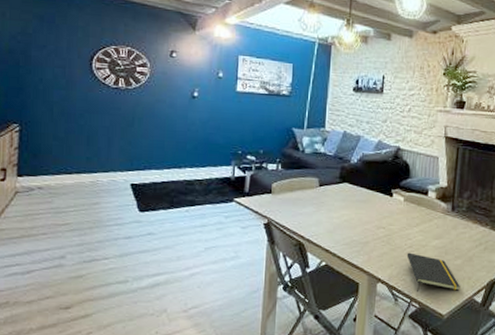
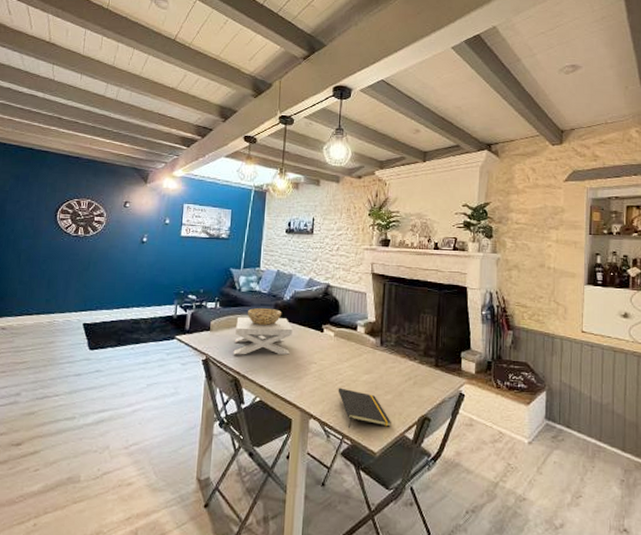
decorative bowl: none [297,171,360,219] -> present [233,308,292,355]

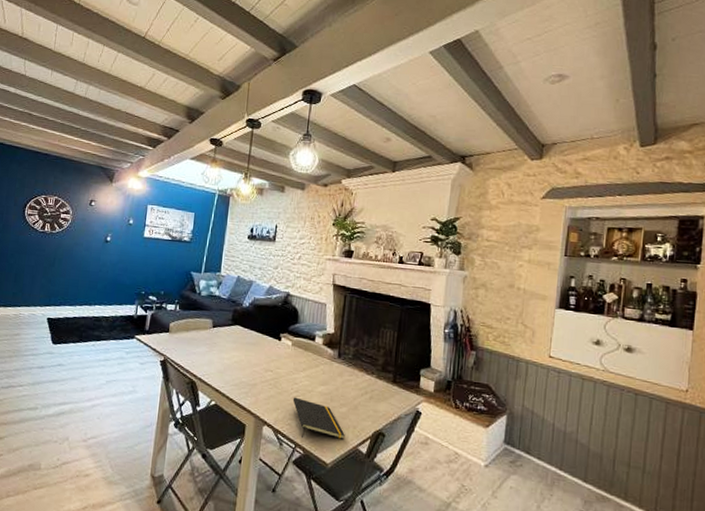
decorative bowl: present [233,308,292,355] -> none [190,312,250,361]

